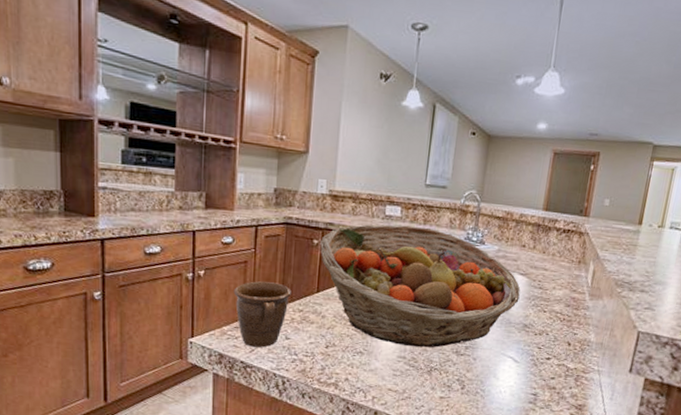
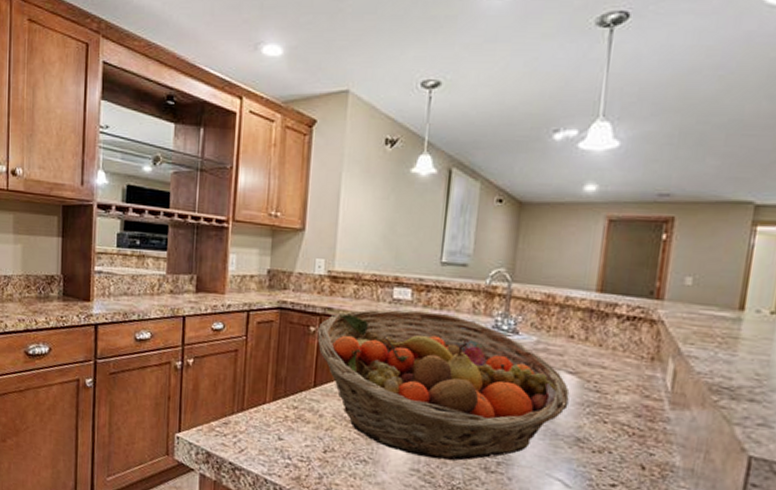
mug: present [233,281,291,348] -> none [223,372,285,448]

